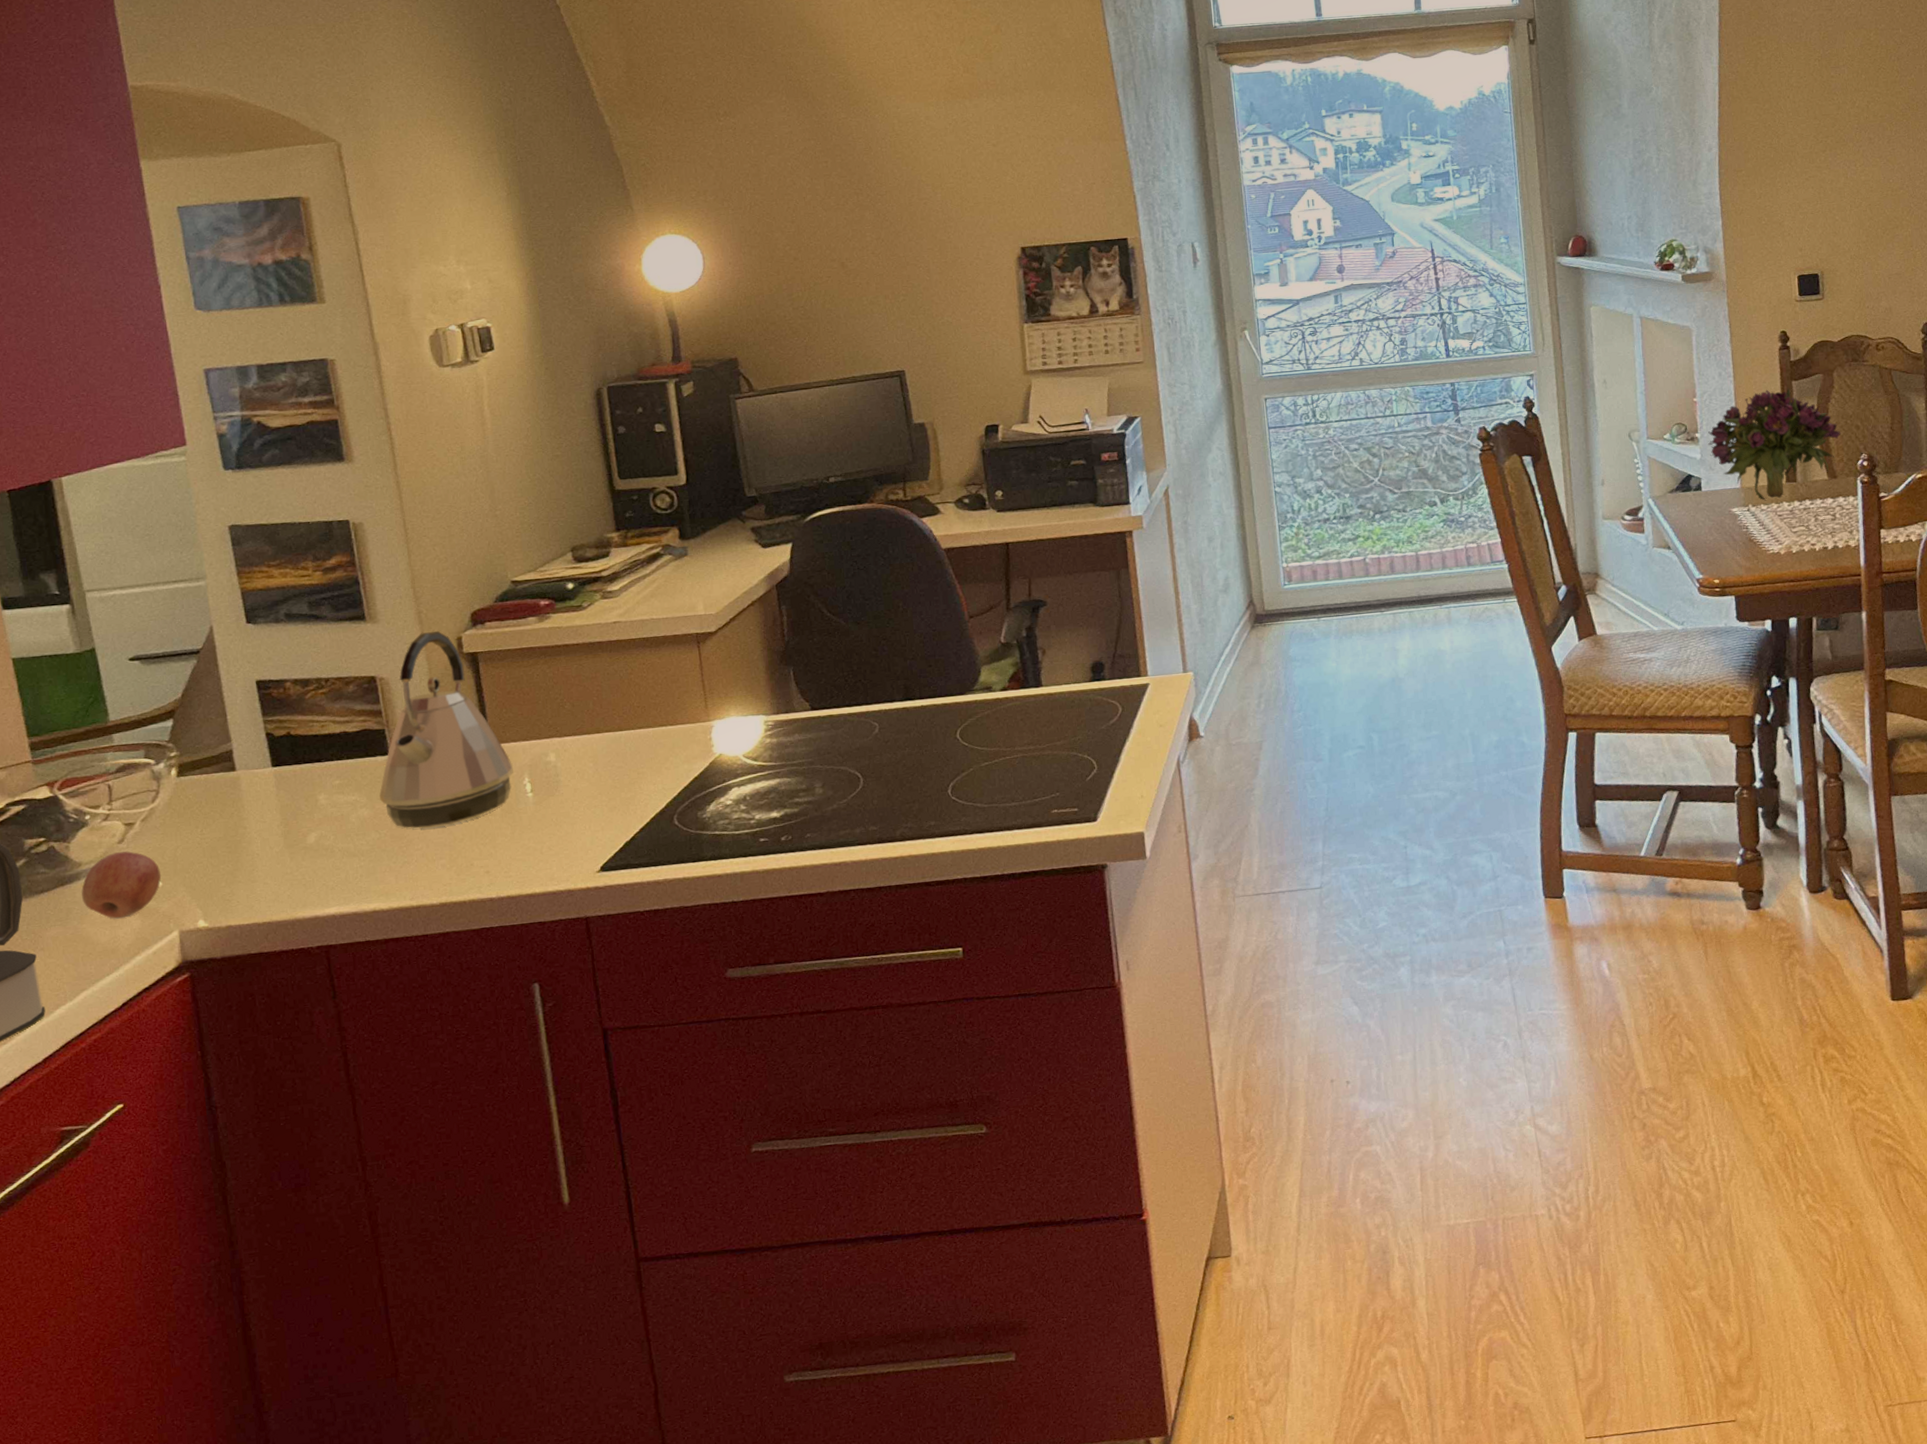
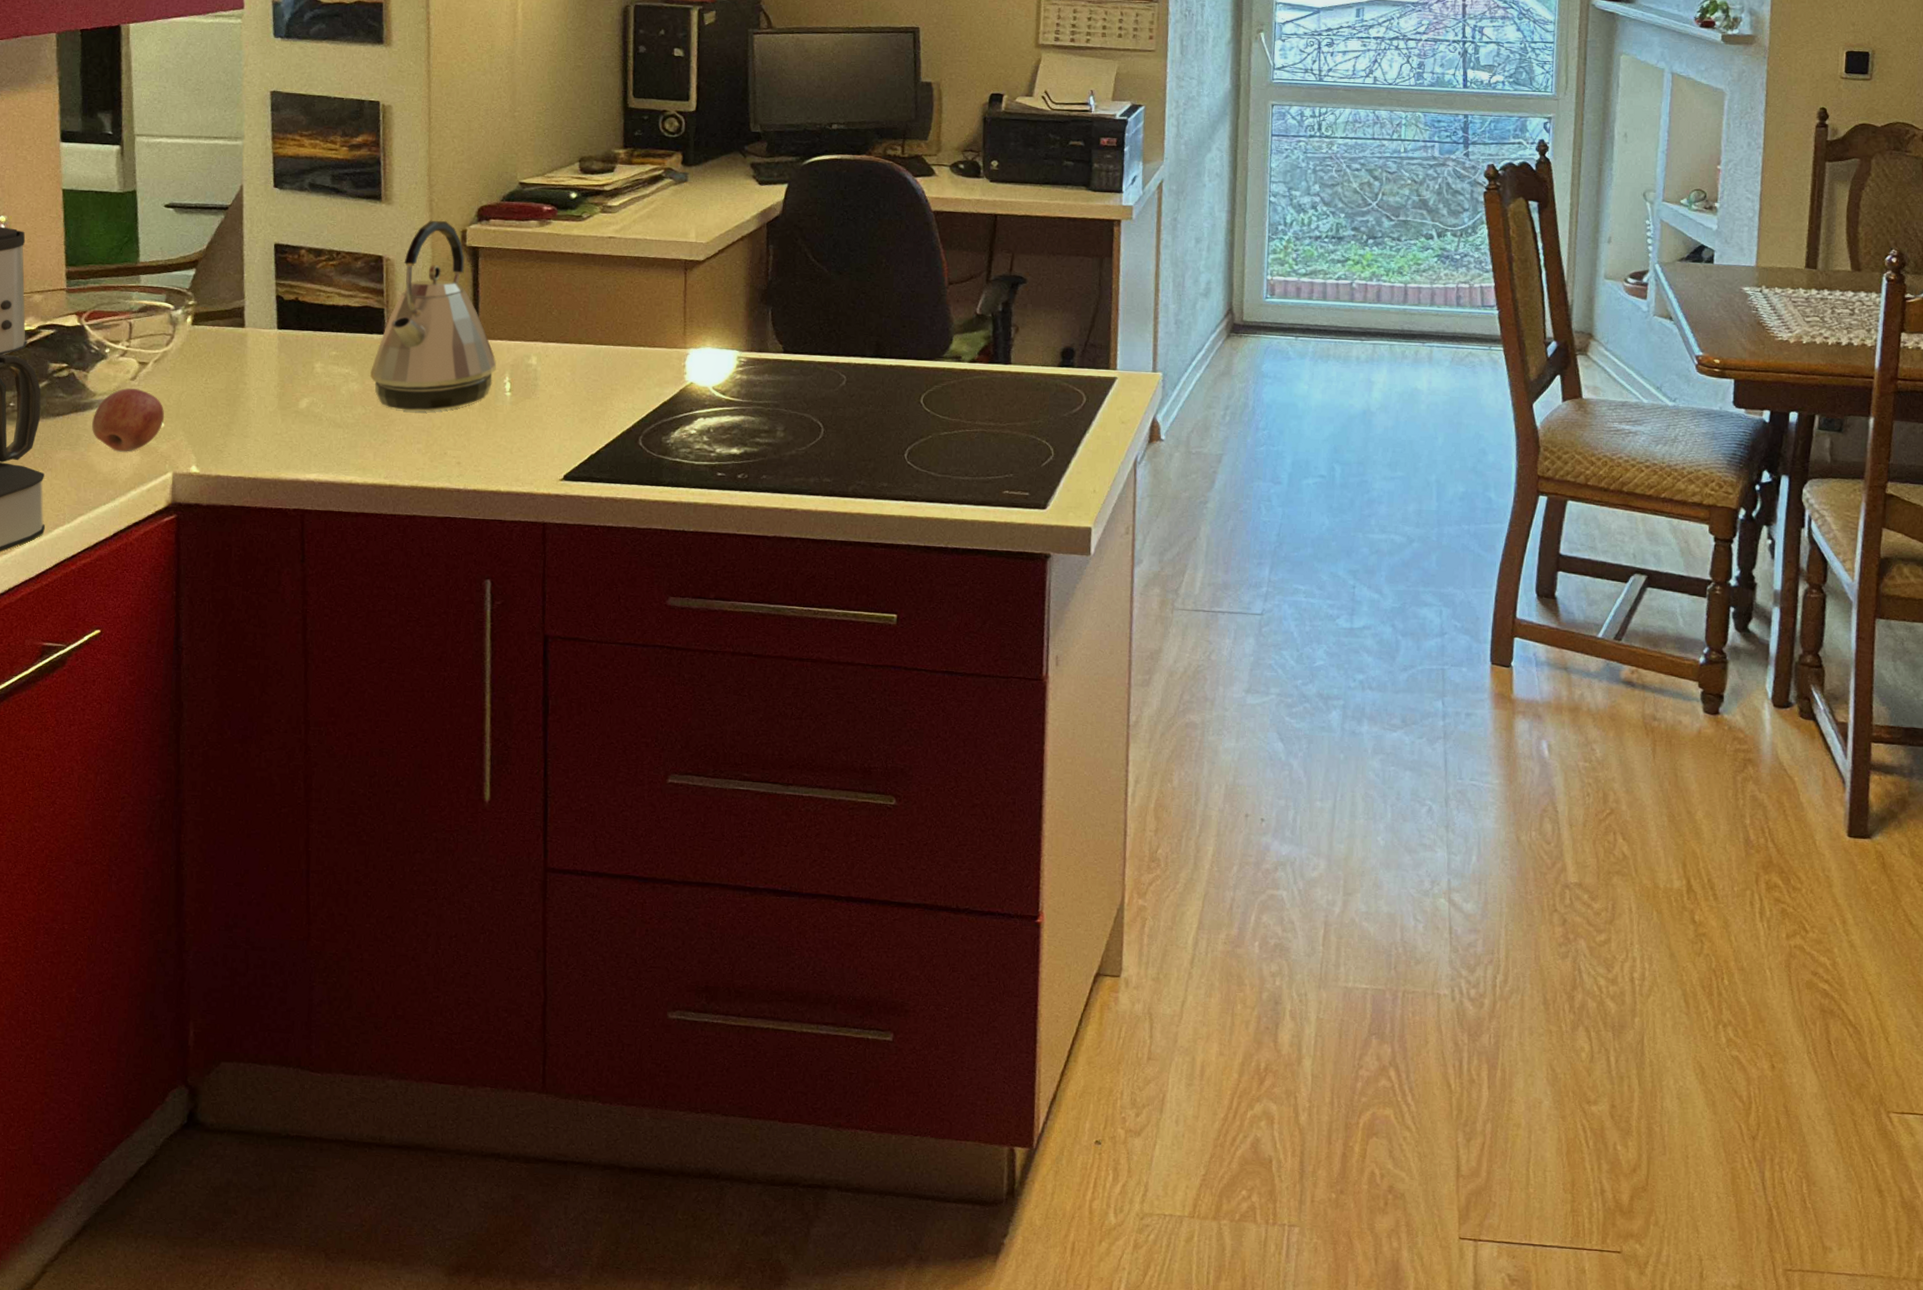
bouquet: present [1707,387,1841,501] -> none [1726,167,1872,284]

